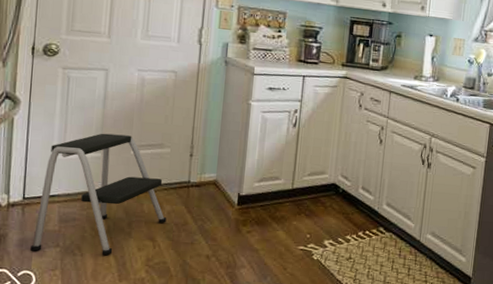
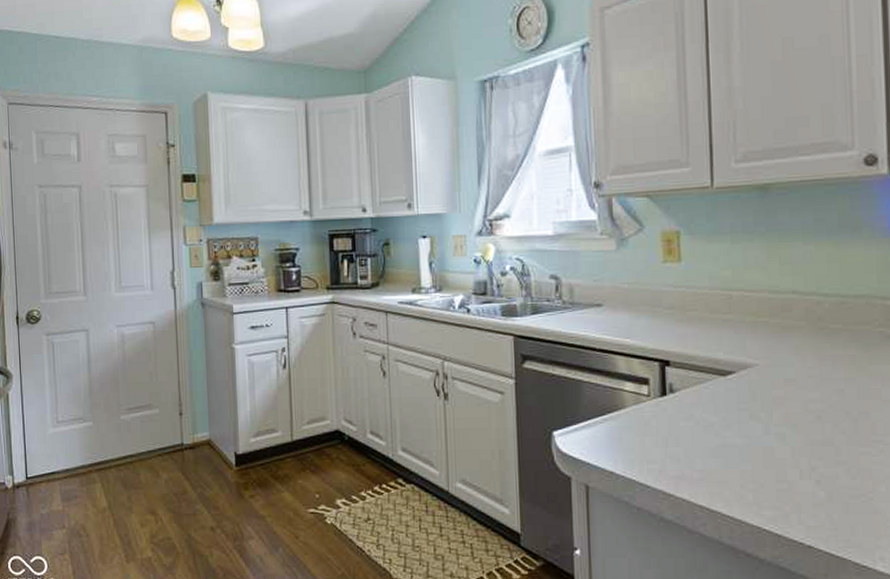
step stool: present [30,133,167,256] -> none [39,399,165,535]

